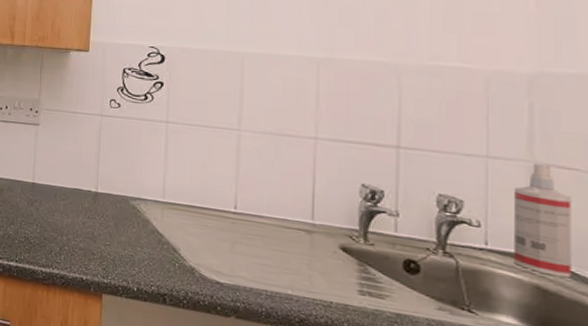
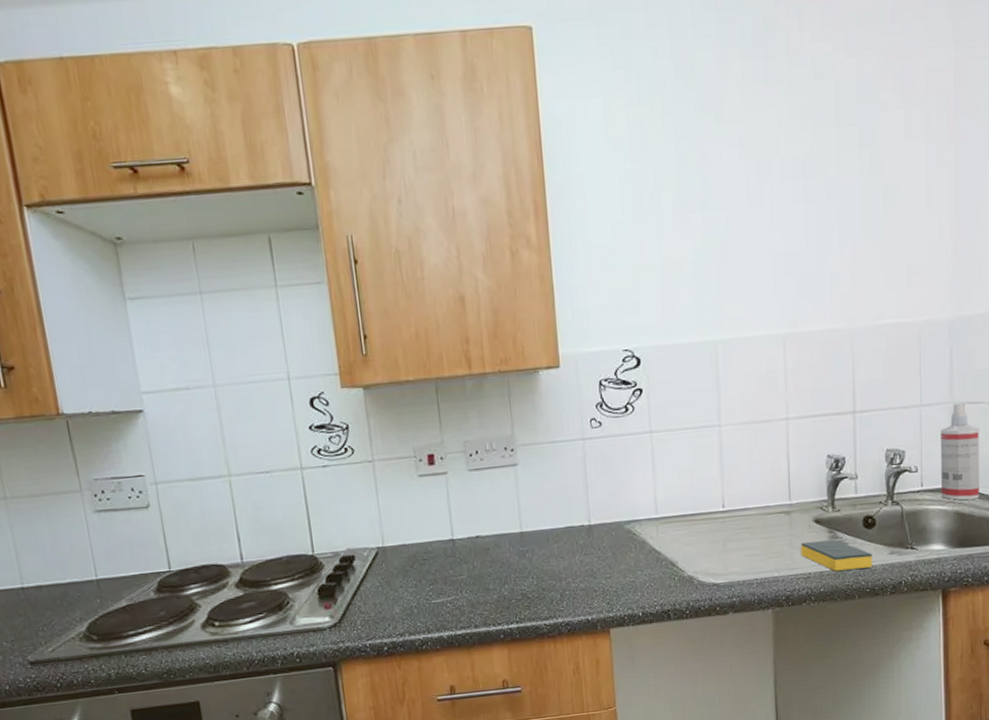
sponge: none [322,267,414,318] -> present [801,539,872,571]

